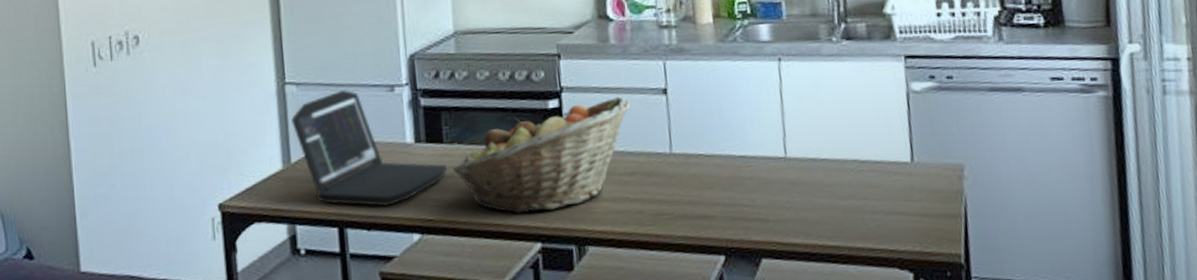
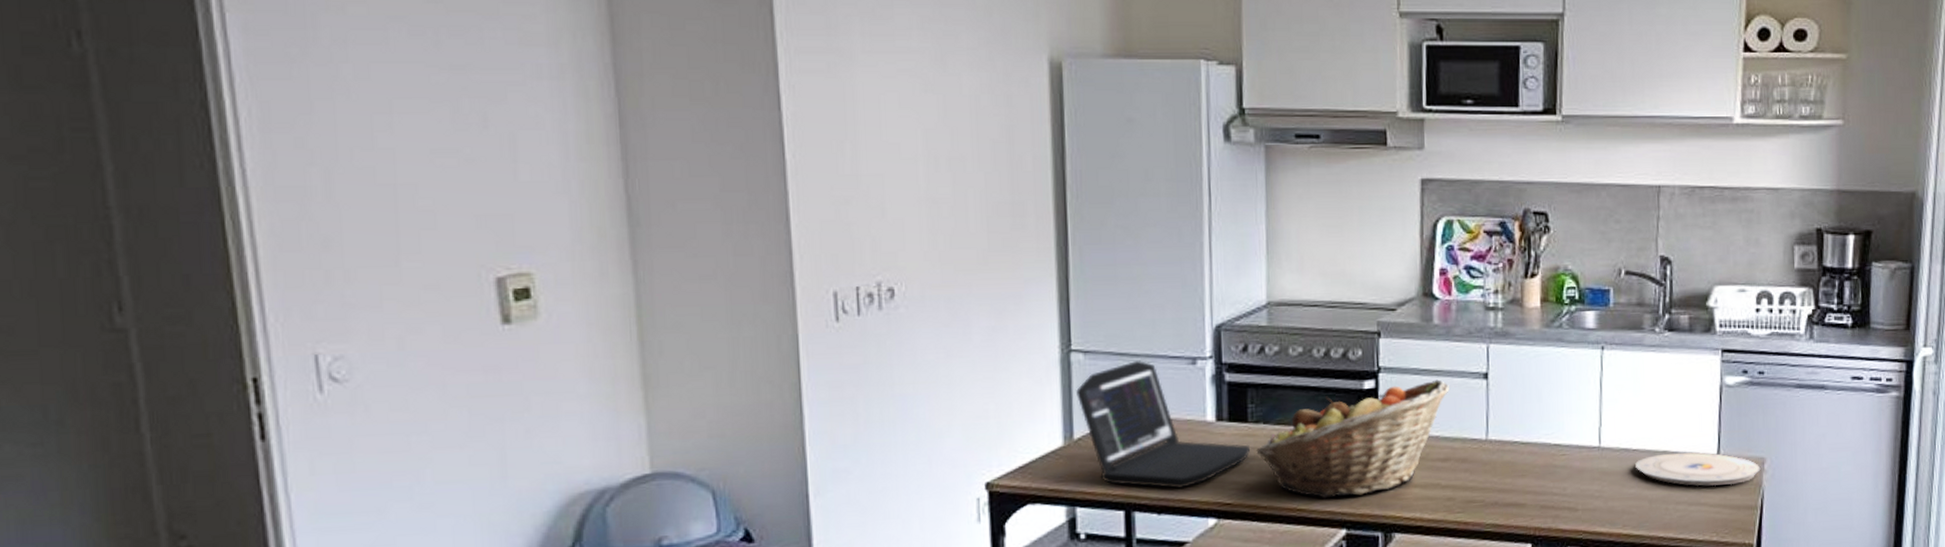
plate: none [825,160,960,195] -> present [1635,452,1761,487]

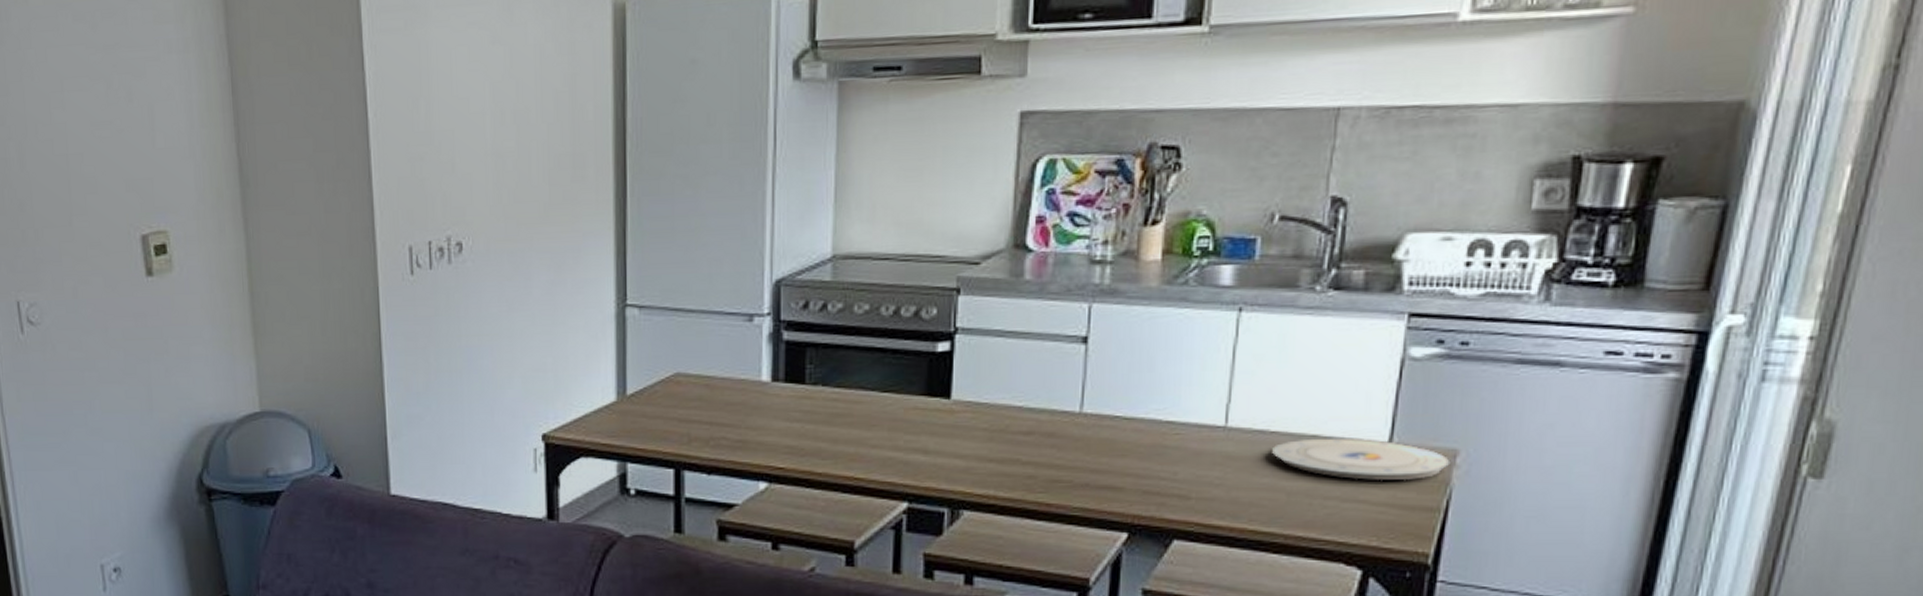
laptop: present [1076,361,1251,488] -> none [630,317,807,450]
fruit basket: present [1256,379,1449,499] -> none [813,343,1039,469]

